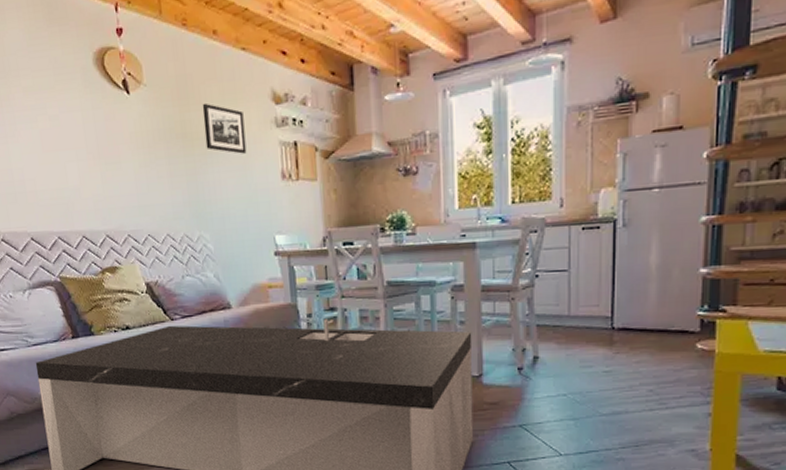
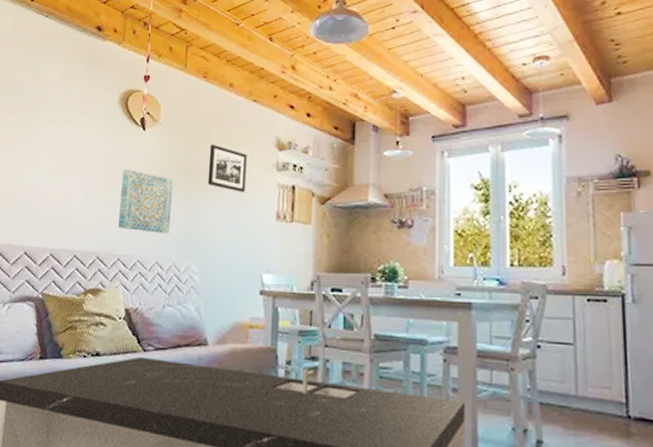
wall art: none [114,139,176,205] -> present [118,169,173,234]

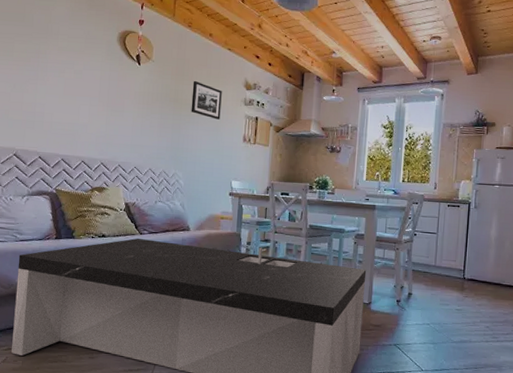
wall art: present [118,169,173,234] -> none [119,95,163,148]

